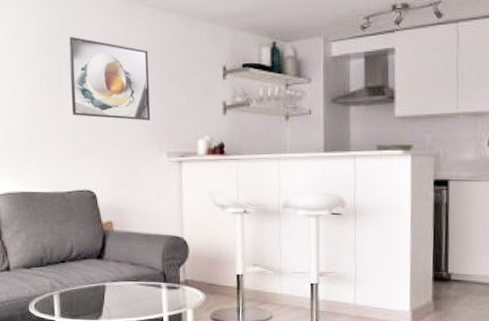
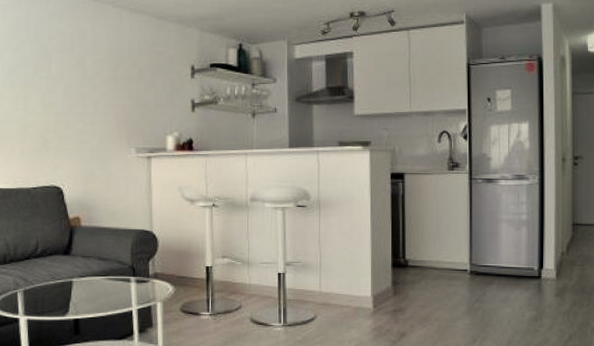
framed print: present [68,36,151,120] -> none [34,33,119,117]

